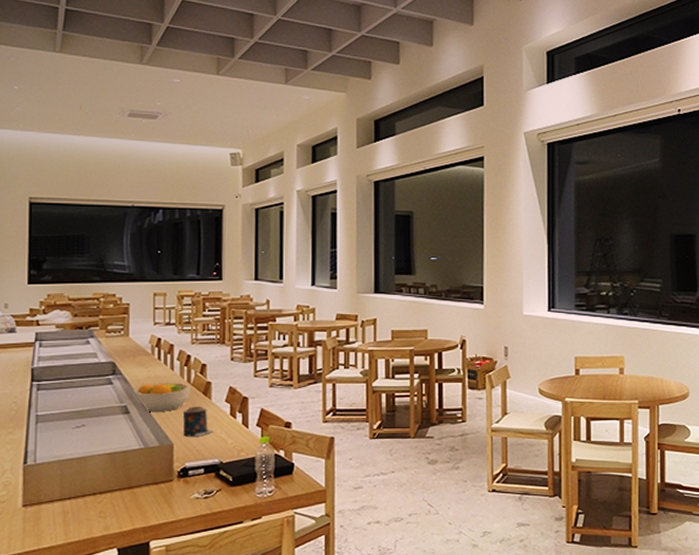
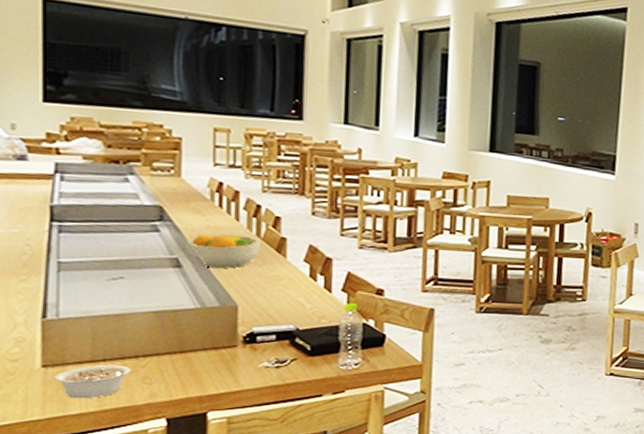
legume: none [32,502,93,533] -> present [54,364,135,399]
candle: present [183,406,213,437] -> none [250,264,288,299]

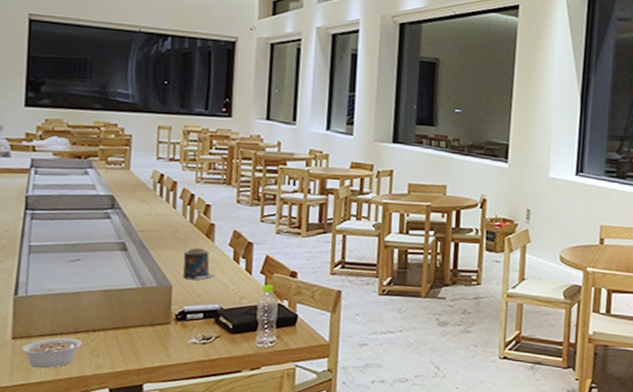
fruit bowl: present [187,234,262,268] -> none [132,221,194,252]
candle: none [250,264,288,299] -> present [183,248,214,280]

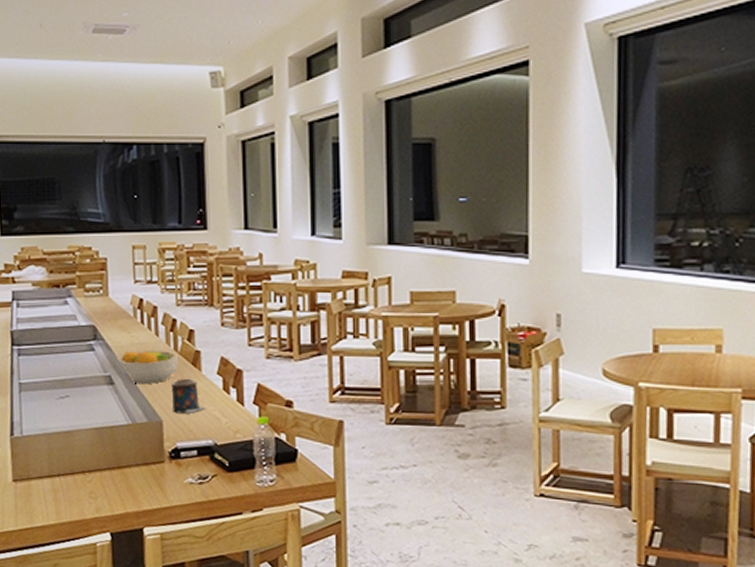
legume: present [21,338,86,369] -> none [22,479,83,512]
fruit bowl: none [132,221,194,252] -> present [117,350,179,384]

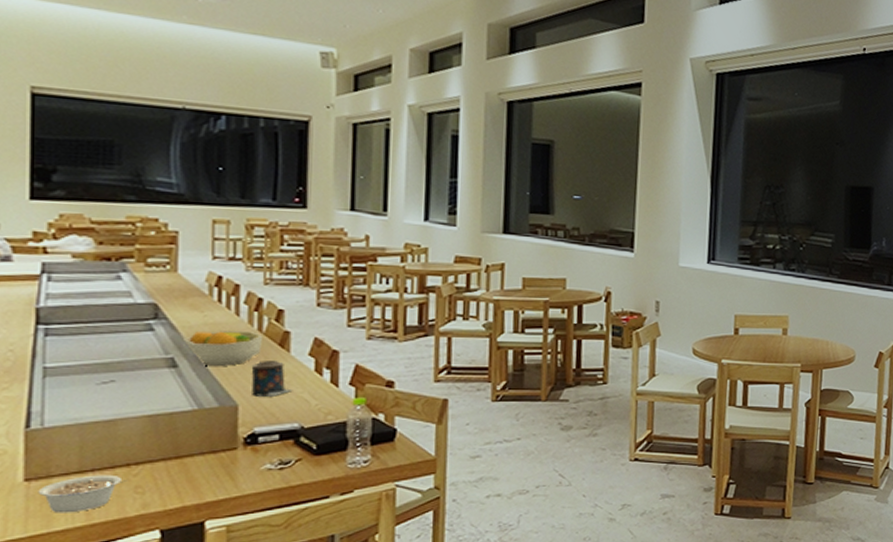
legume: none [22,479,83,512] -> present [38,474,126,513]

